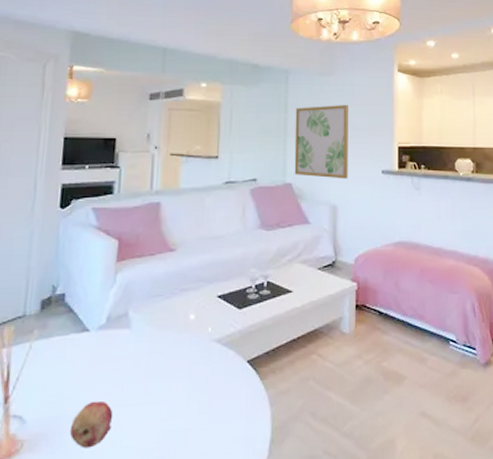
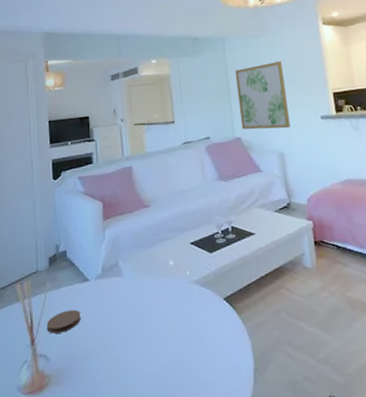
coaster: none [26,364,73,391] -> present [46,309,81,334]
fruit: present [69,401,113,449] -> none [84,340,118,381]

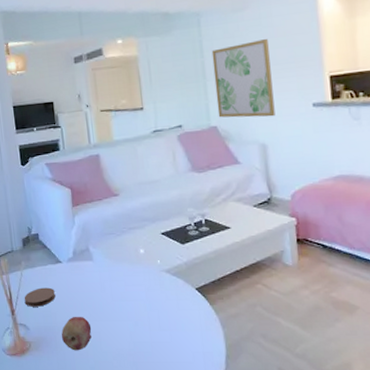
fruit: none [84,340,118,381] -> present [61,317,92,351]

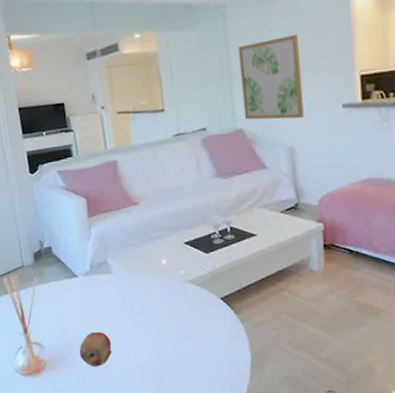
coaster: present [24,287,56,307] -> none [37,303,72,324]

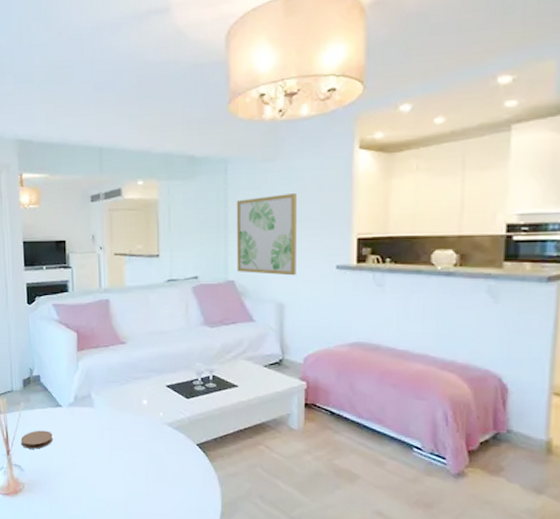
coaster: none [37,303,72,324] -> present [20,430,53,449]
fruit: present [79,332,112,367] -> none [55,462,87,496]

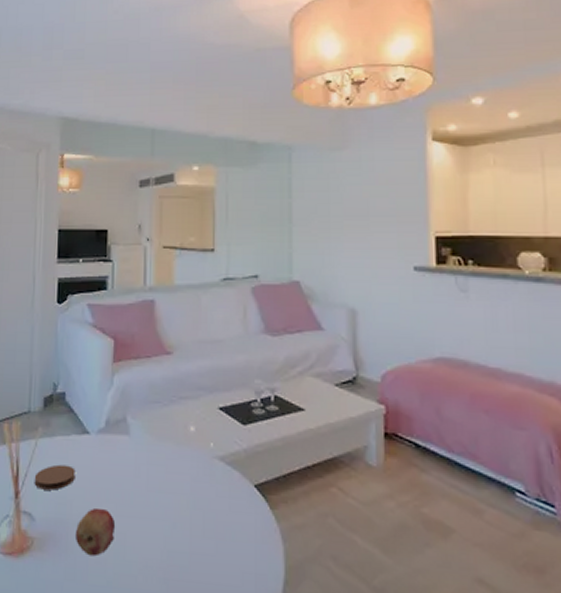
fruit: none [55,462,87,496] -> present [74,509,116,557]
wall art: present [236,194,297,276] -> none [301,186,370,277]

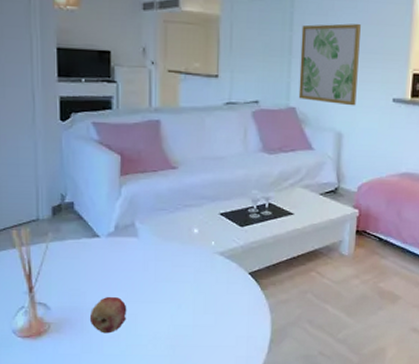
coaster: present [34,464,76,490] -> none [47,263,87,285]
wall art: none [301,186,370,277] -> present [298,23,361,106]

